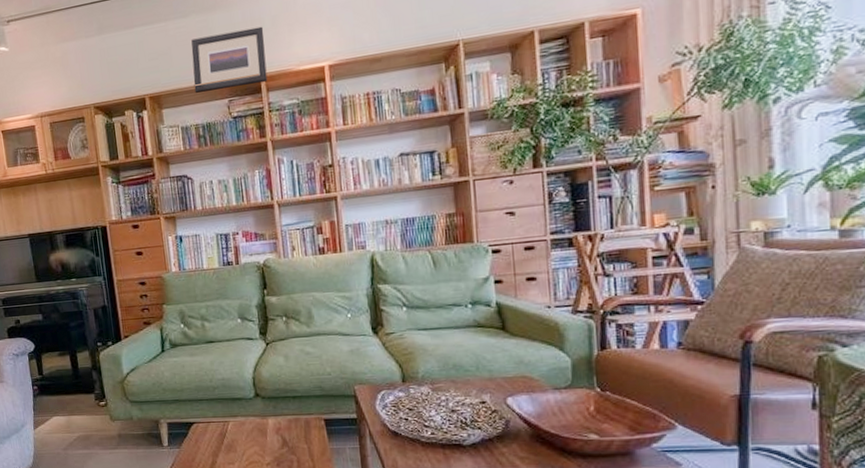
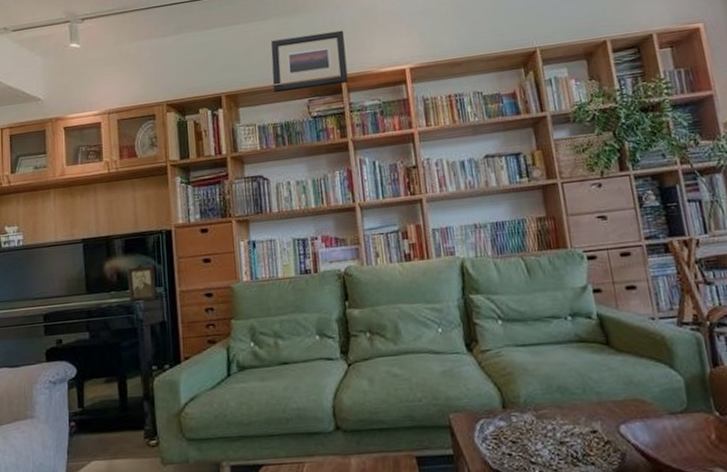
photo frame: none [69,255,99,289] -> present [127,263,159,302]

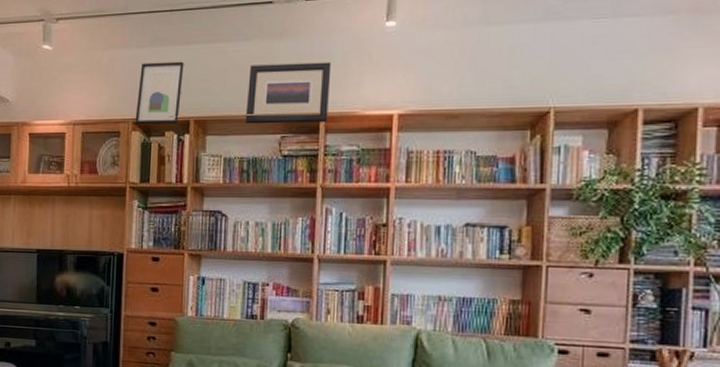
photo frame: present [127,263,159,302] -> none [75,282,105,320]
picture frame: none [168,44,211,106] -> present [135,61,185,125]

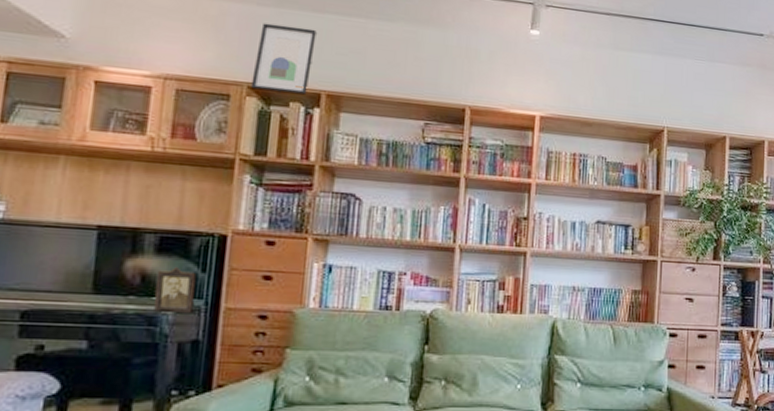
photo frame: none [75,282,105,320] -> present [154,267,197,314]
picture frame: present [245,62,332,124] -> none [385,47,479,115]

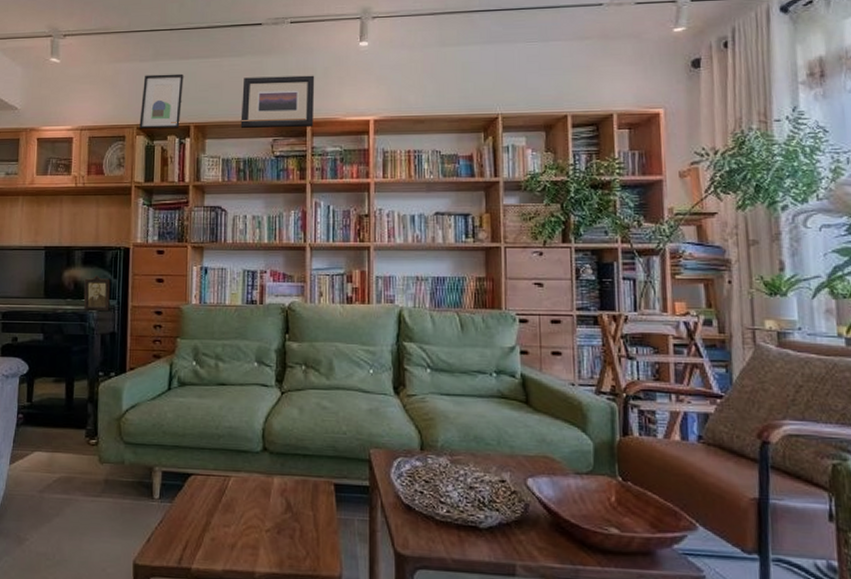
picture frame: none [385,47,479,115] -> present [240,75,315,129]

